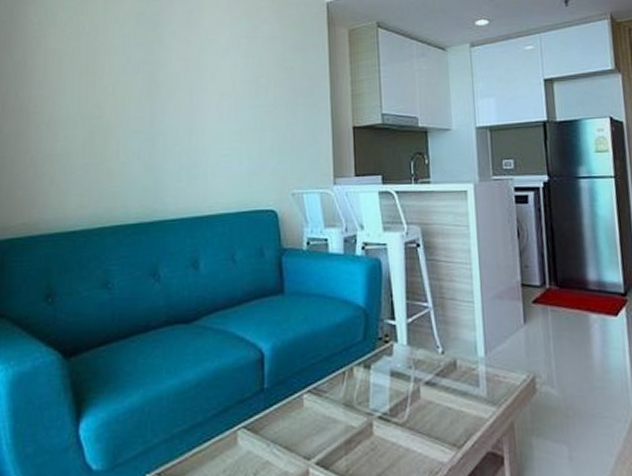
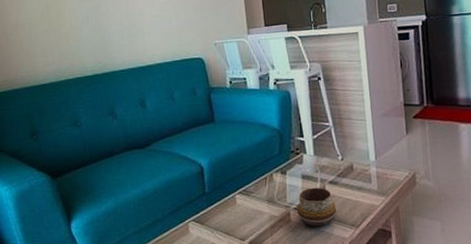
decorative bowl: none [382,389,433,444] -> present [297,187,336,227]

